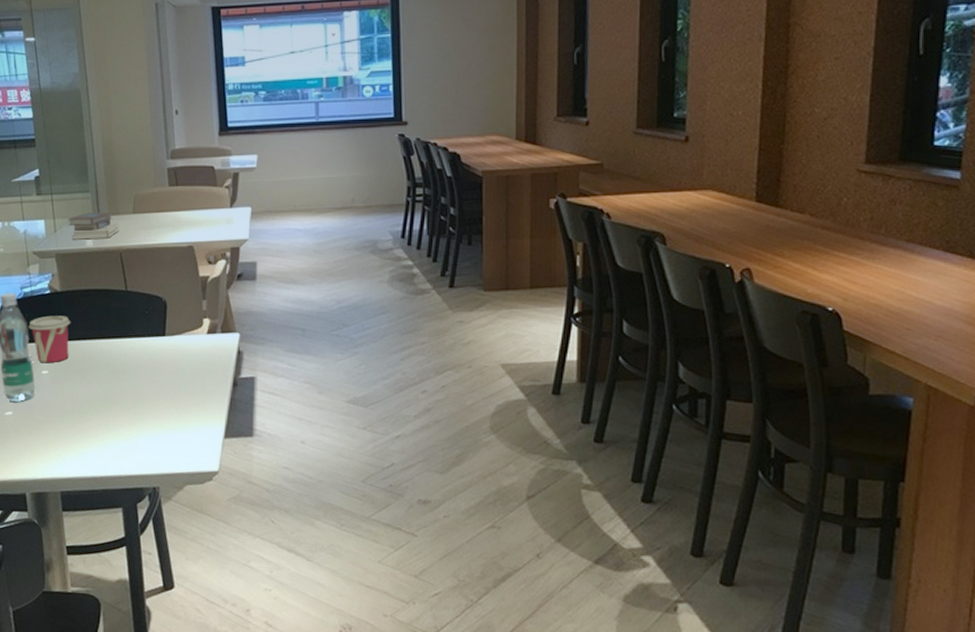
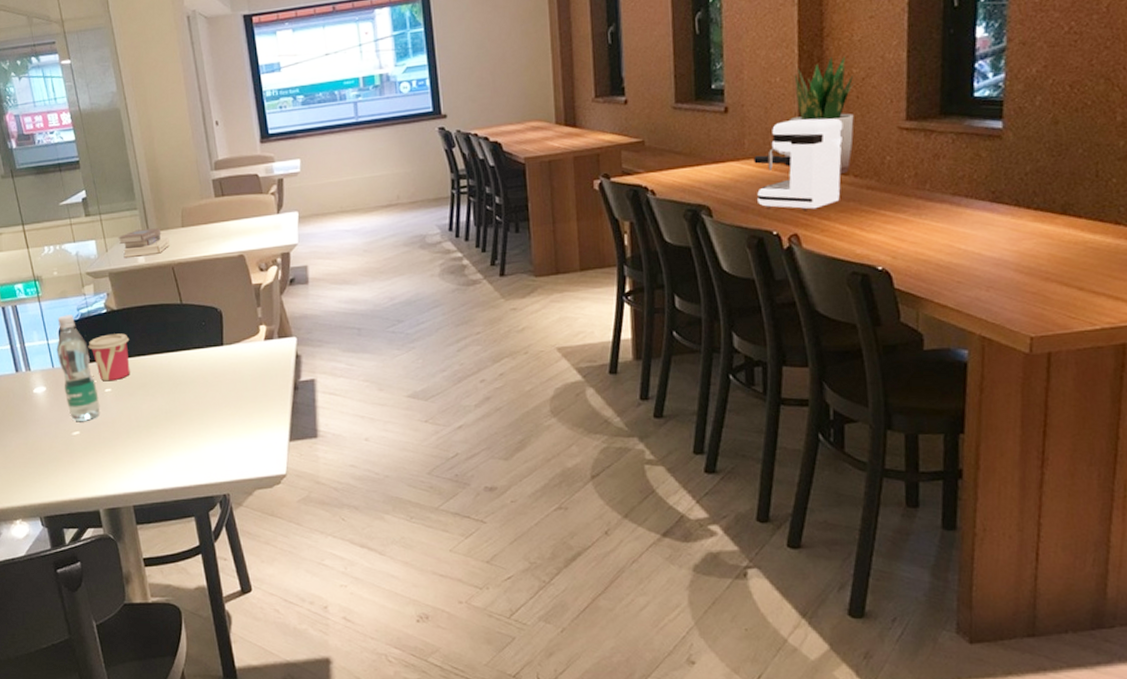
coffee maker: none [711,153,802,245] -> present [753,118,843,210]
planter: none [748,95,816,213] -> present [789,57,855,175]

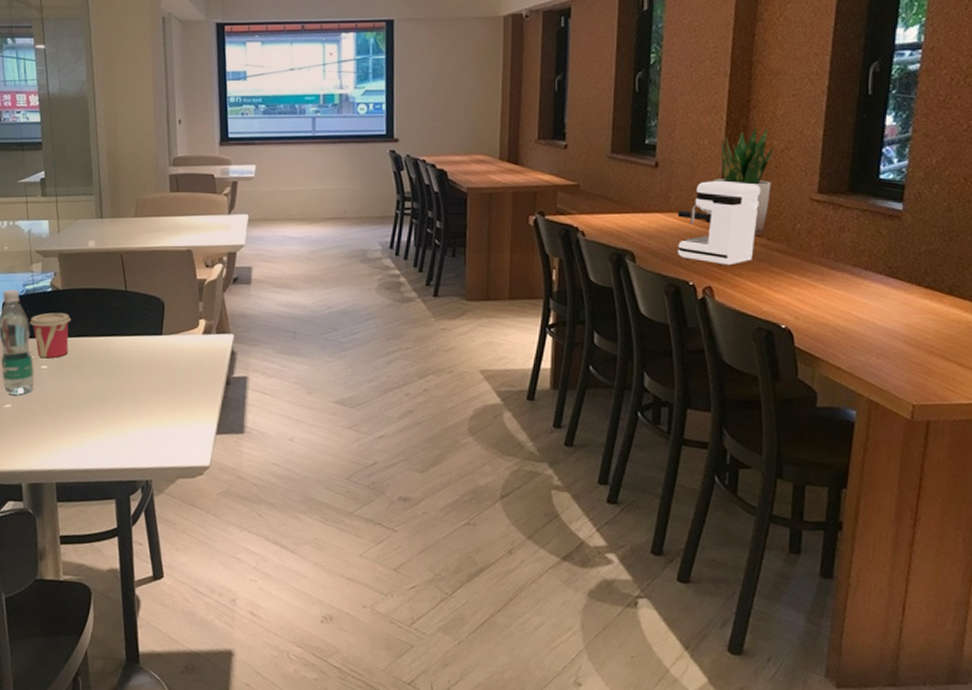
books: present [118,228,169,257] -> none [71,214,121,241]

